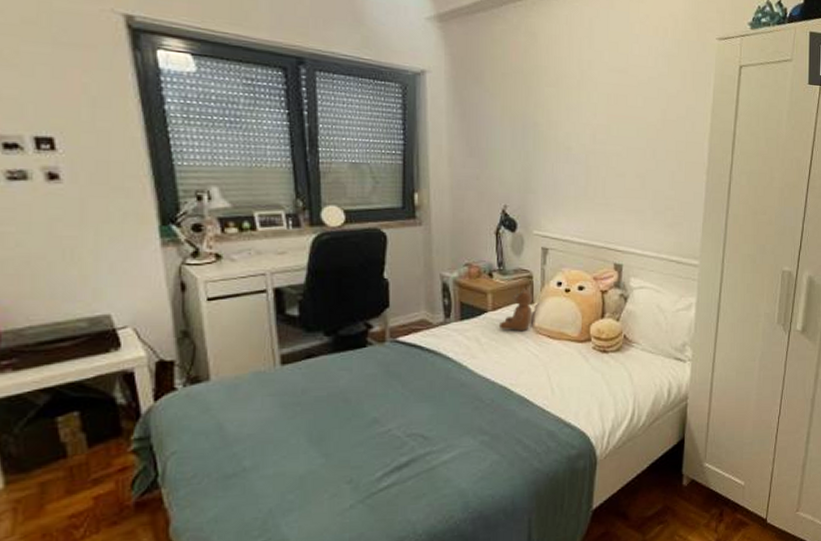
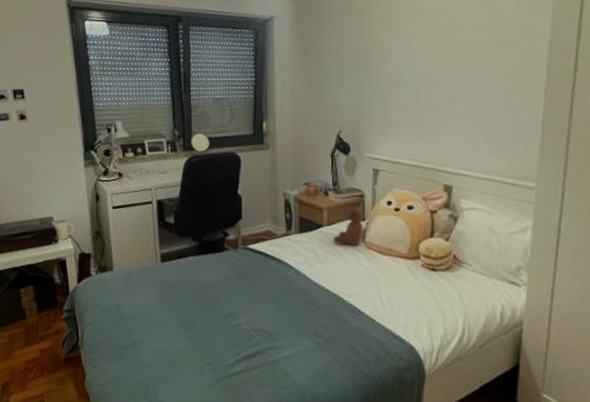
mug: none [108,316,147,346] -> present [52,218,75,241]

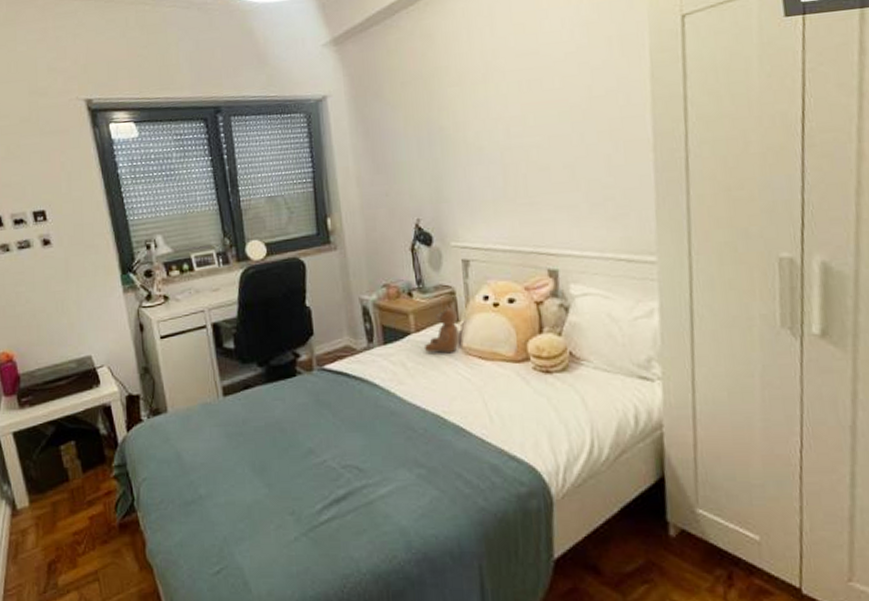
mug: present [52,218,75,241] -> none [90,356,118,383]

